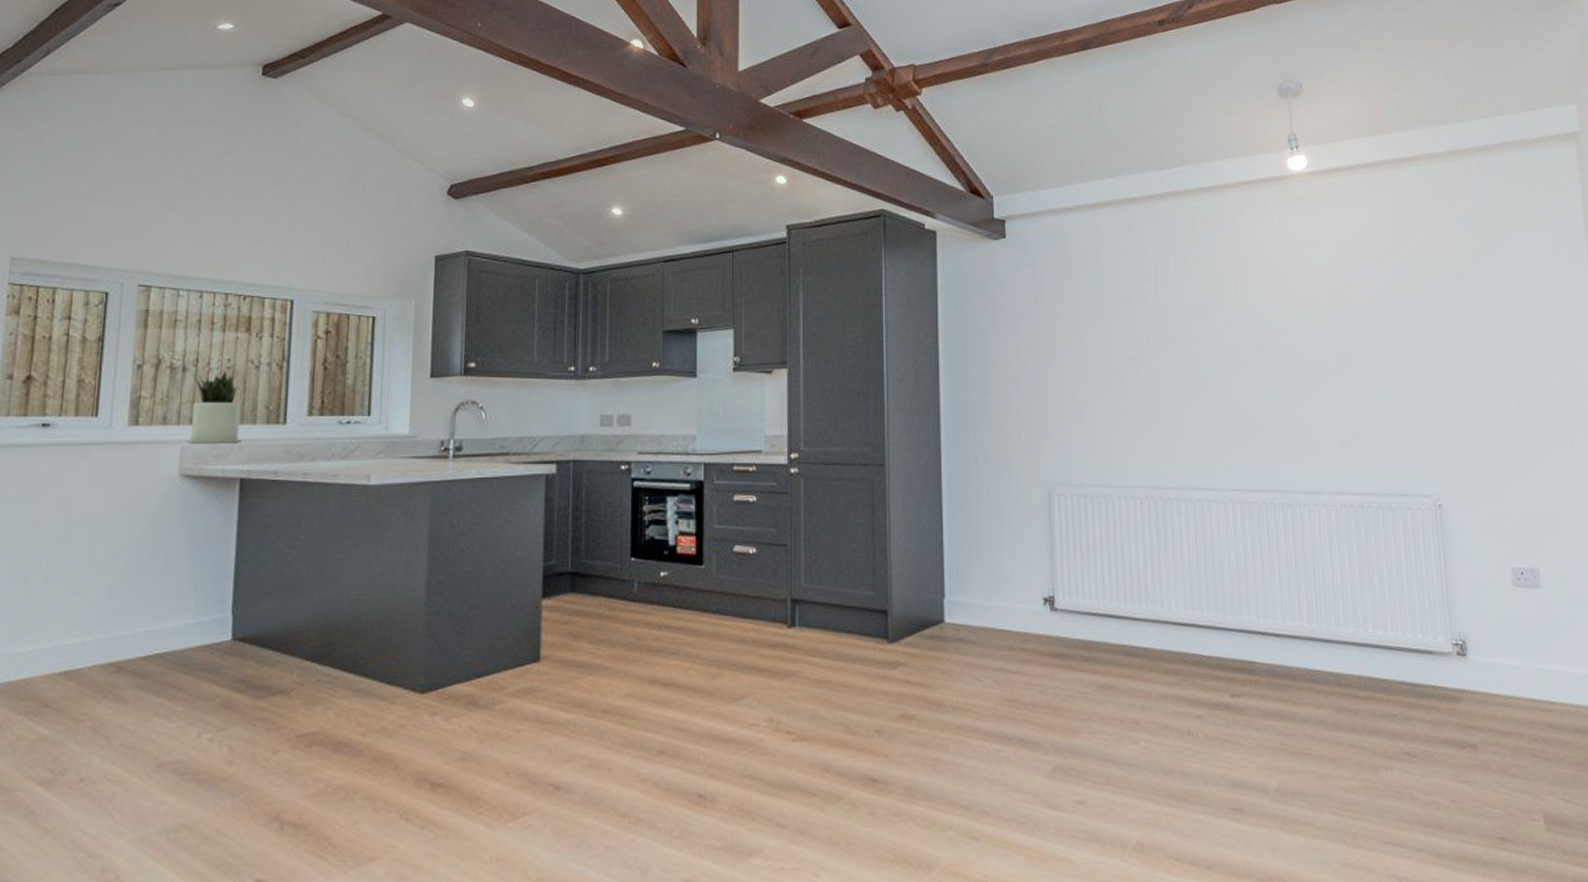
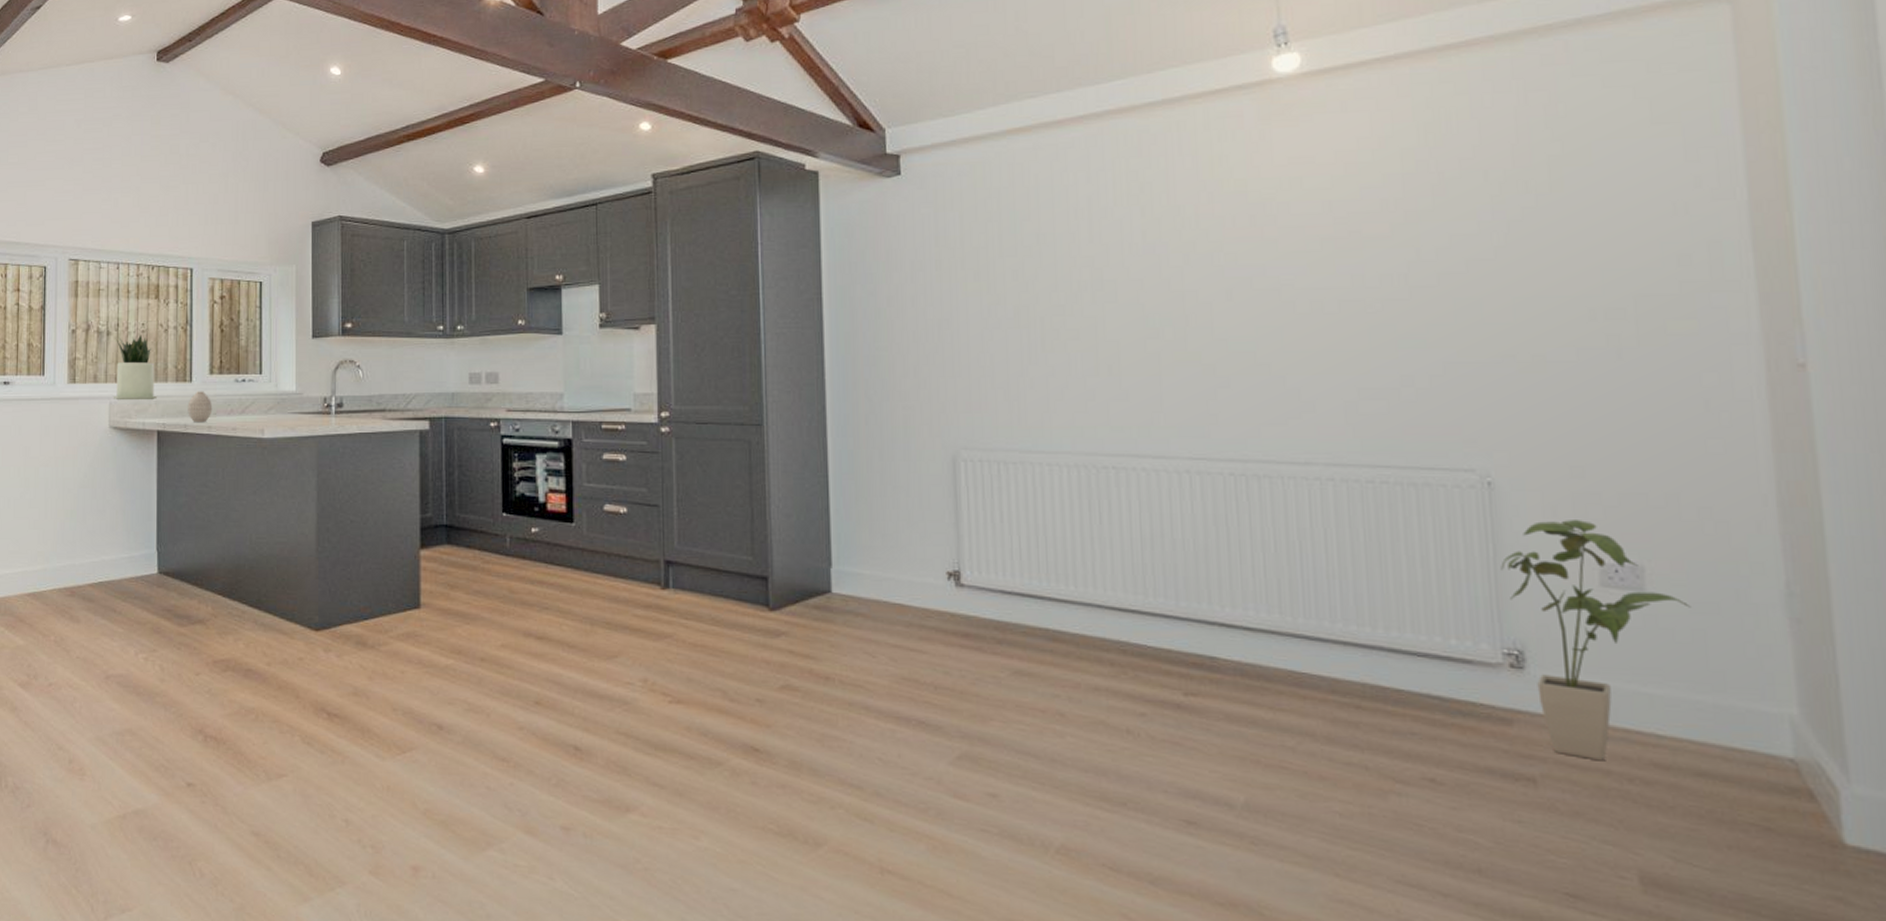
vase: none [279,434,310,469] -> present [187,391,213,423]
house plant: none [1449,534,1568,727] -> present [1500,520,1691,761]

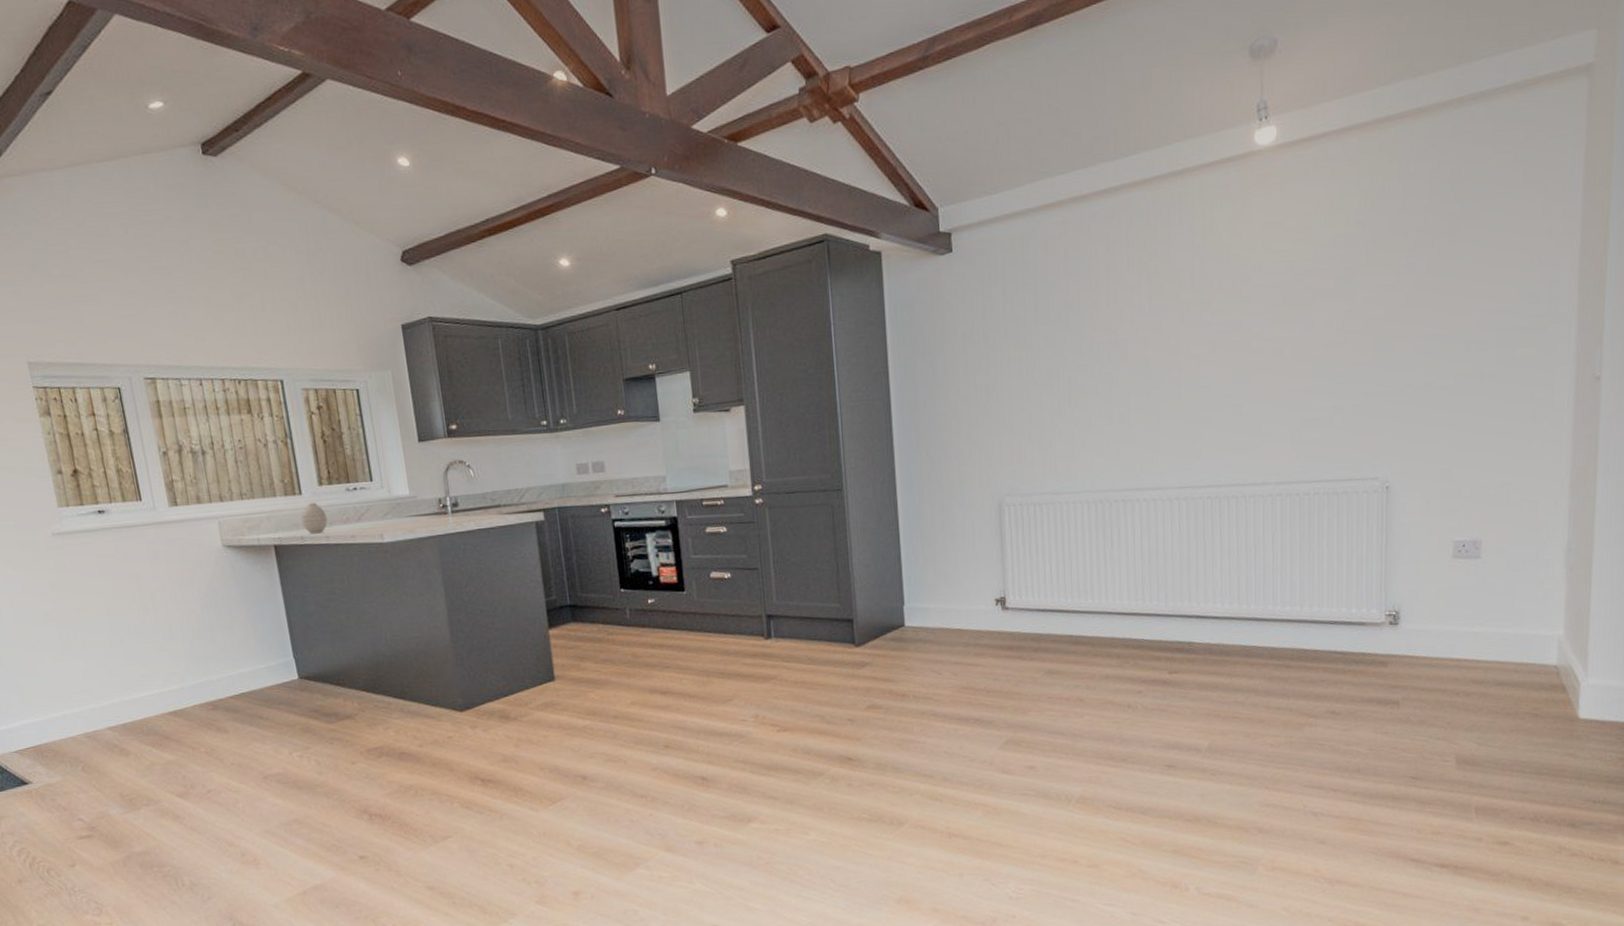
planter: present [113,335,158,401] -> none [213,452,269,520]
house plant: present [1500,520,1691,761] -> none [1389,510,1508,684]

